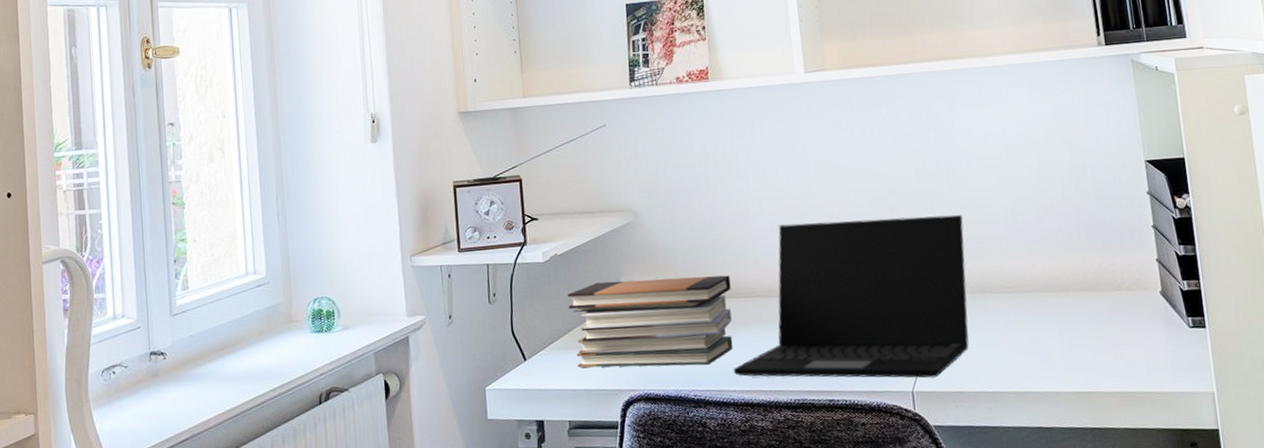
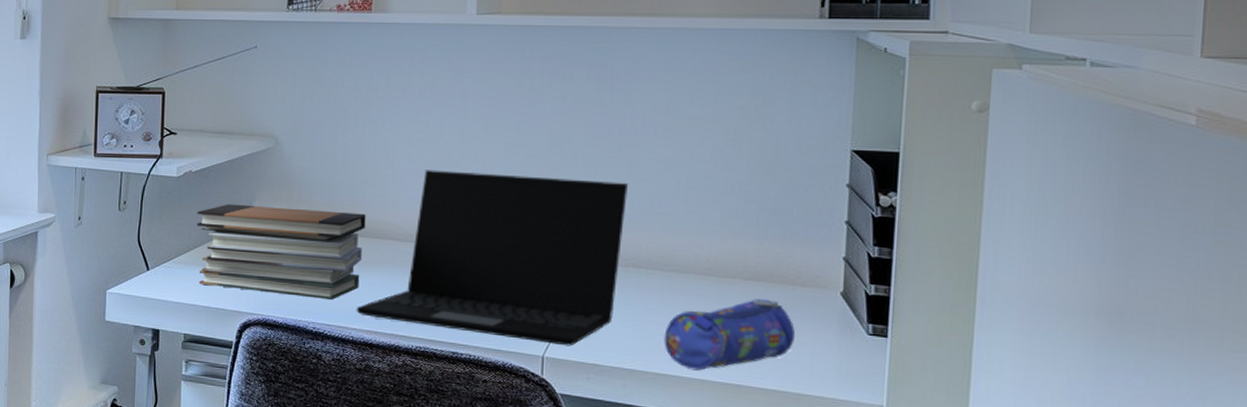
pencil case: none [1016,307,1129,384] -> present [664,299,795,371]

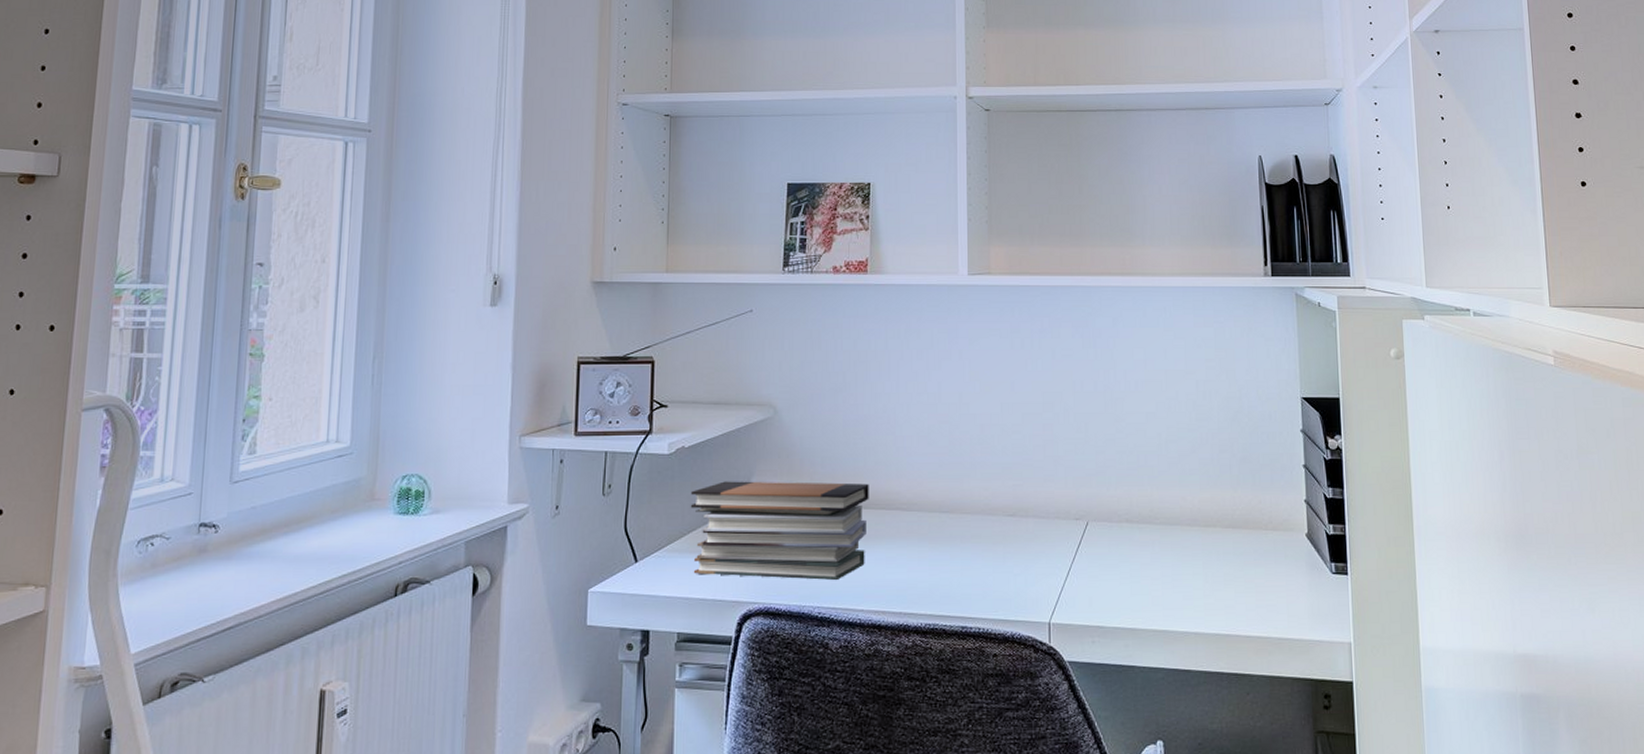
laptop: present [356,170,628,346] -> none [862,434,1116,610]
pencil case: present [664,299,795,371] -> none [1159,546,1272,624]

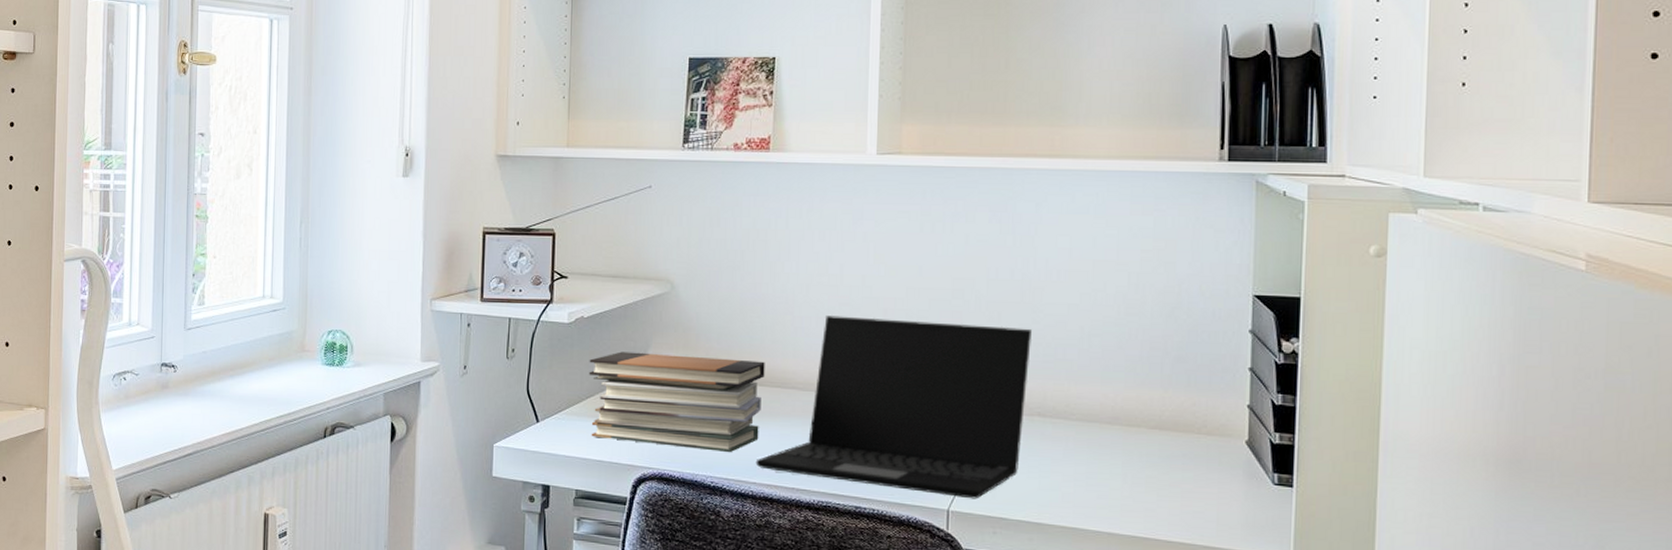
laptop: none [862,434,1116,610] -> present [755,315,1032,499]

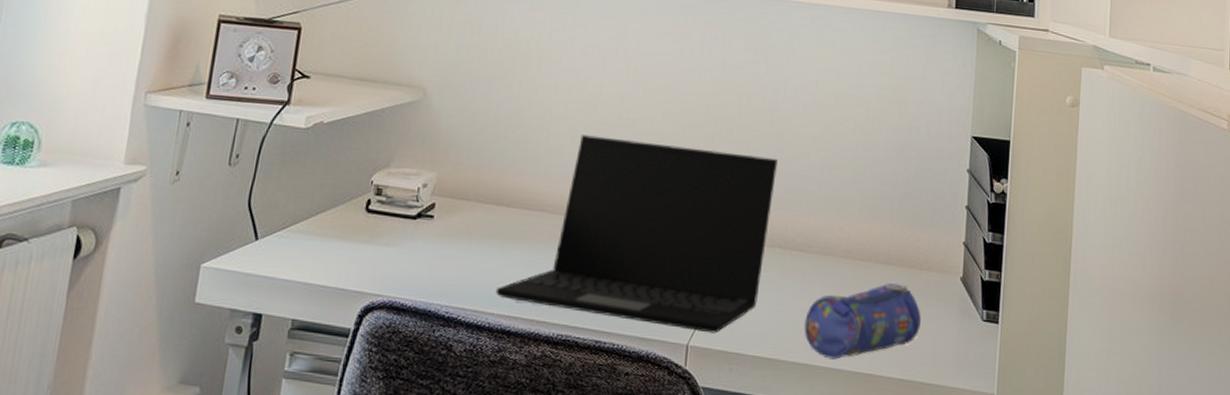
book stack: present [588,351,765,453] -> none [317,163,515,280]
pencil case: none [1070,448,1201,524] -> present [804,283,921,360]

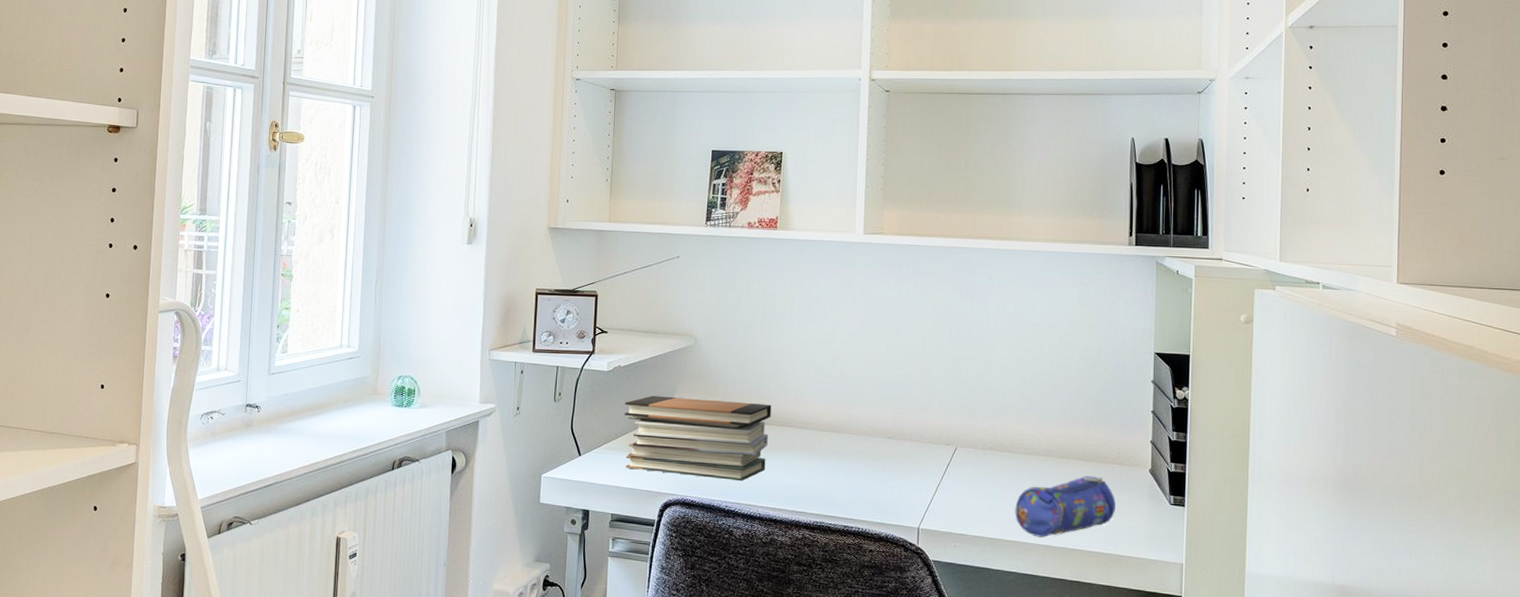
book stack: none [317,163,515,280] -> present [624,395,771,482]
laptop: present [495,135,778,334] -> none [762,366,985,519]

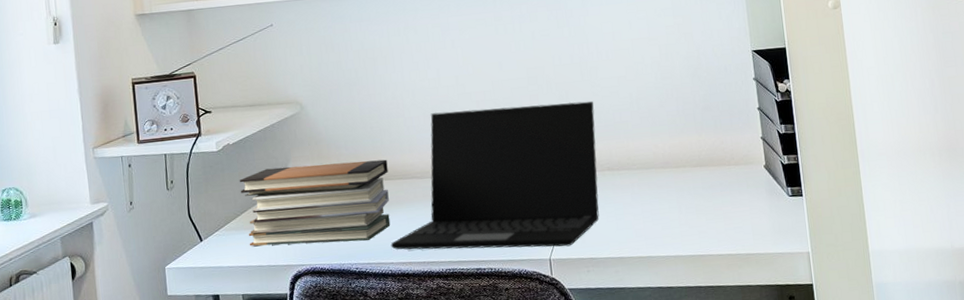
laptop: none [762,366,985,519] -> present [390,100,599,250]
pencil case: present [1015,476,1115,538] -> none [640,180,738,249]

